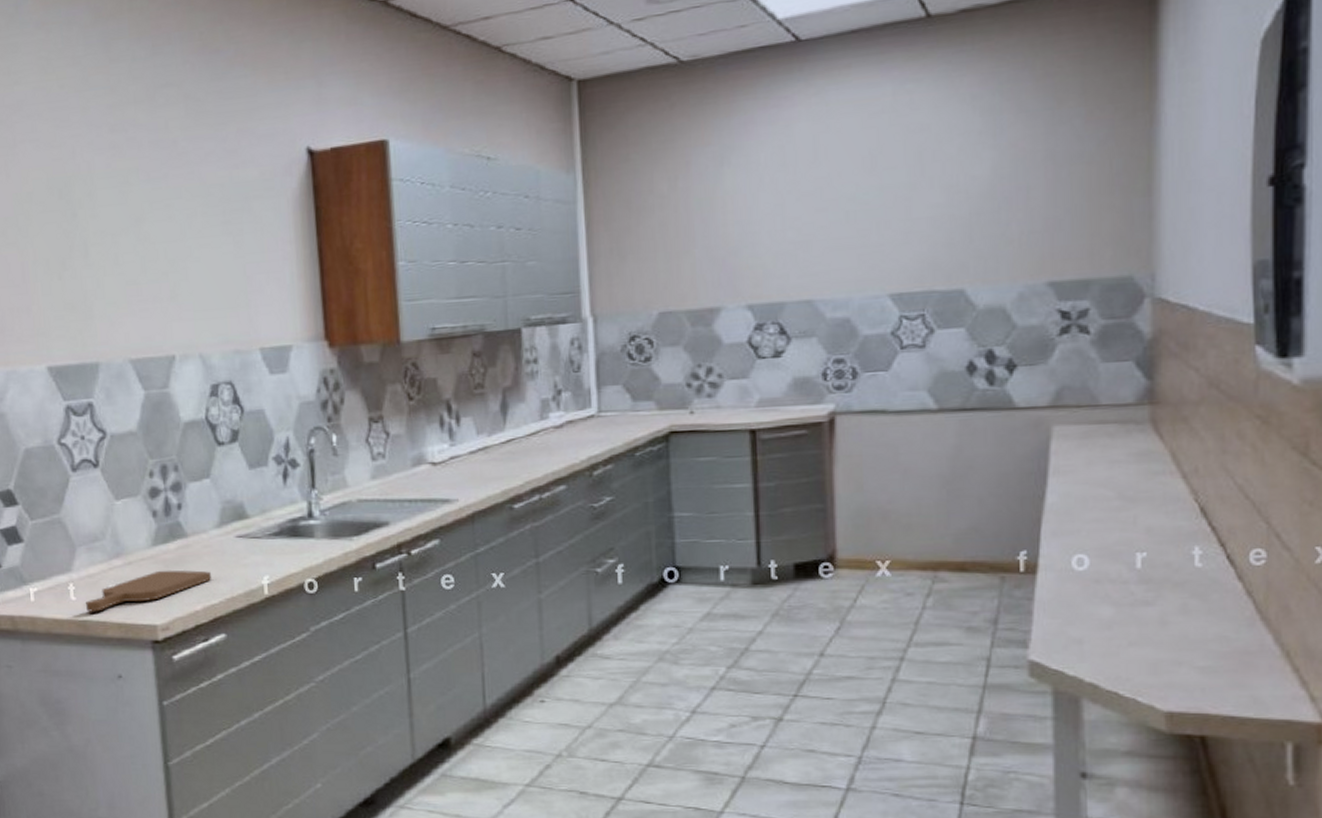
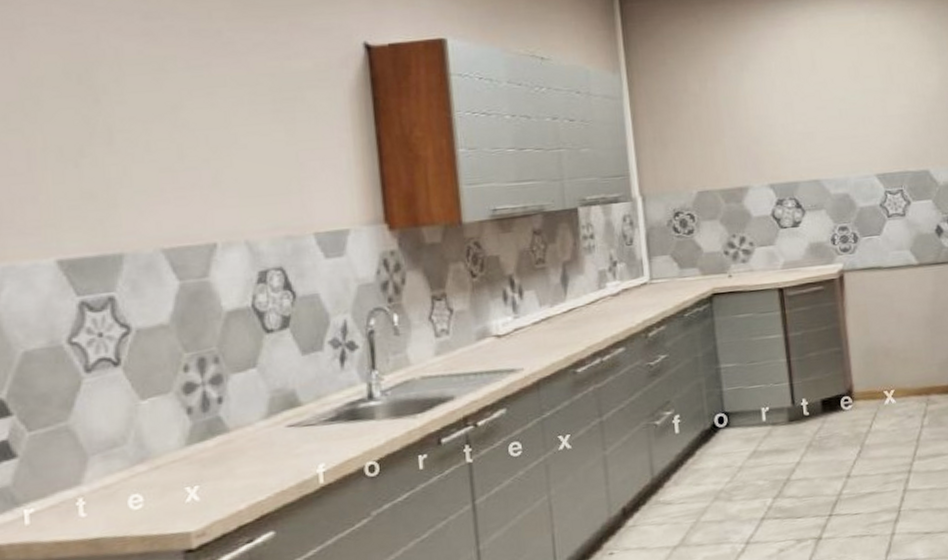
cutting board: present [86,570,212,612] -> none [99,466,259,528]

